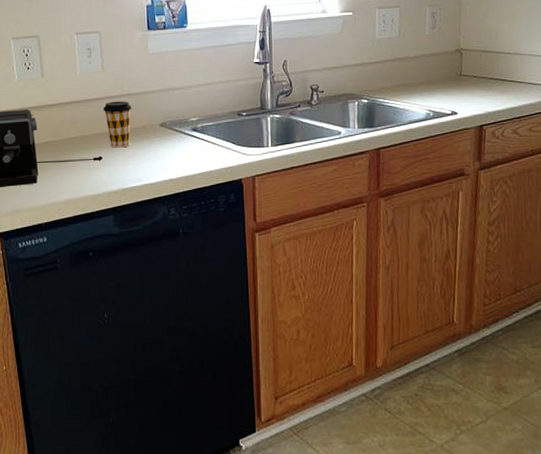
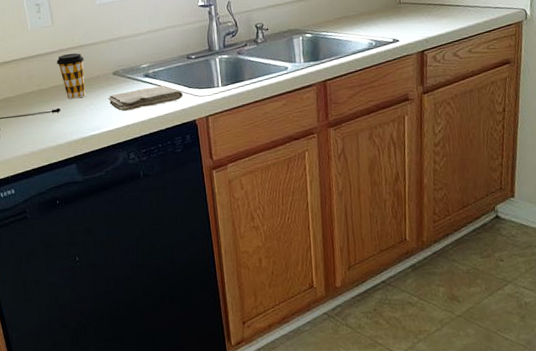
washcloth: none [153,141,231,165] -> present [108,85,183,112]

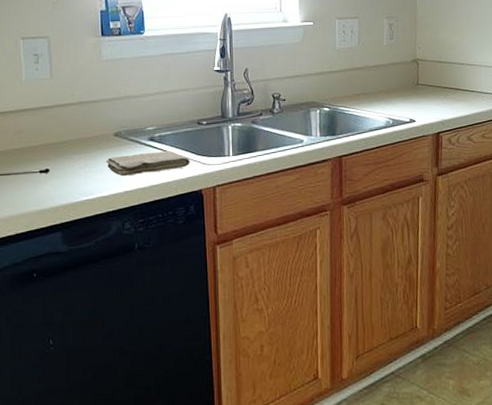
coffee cup: present [56,53,85,99] -> none [51,109,83,160]

